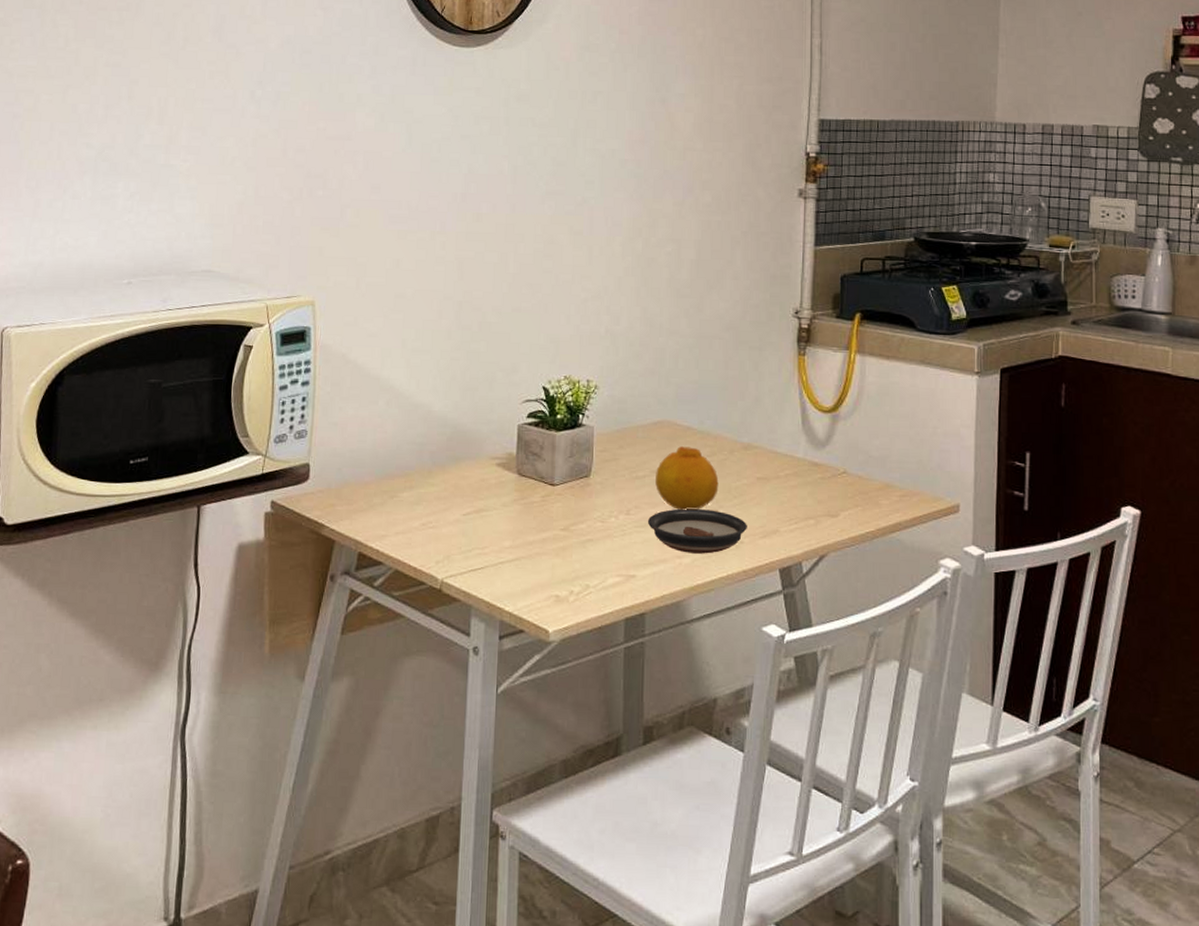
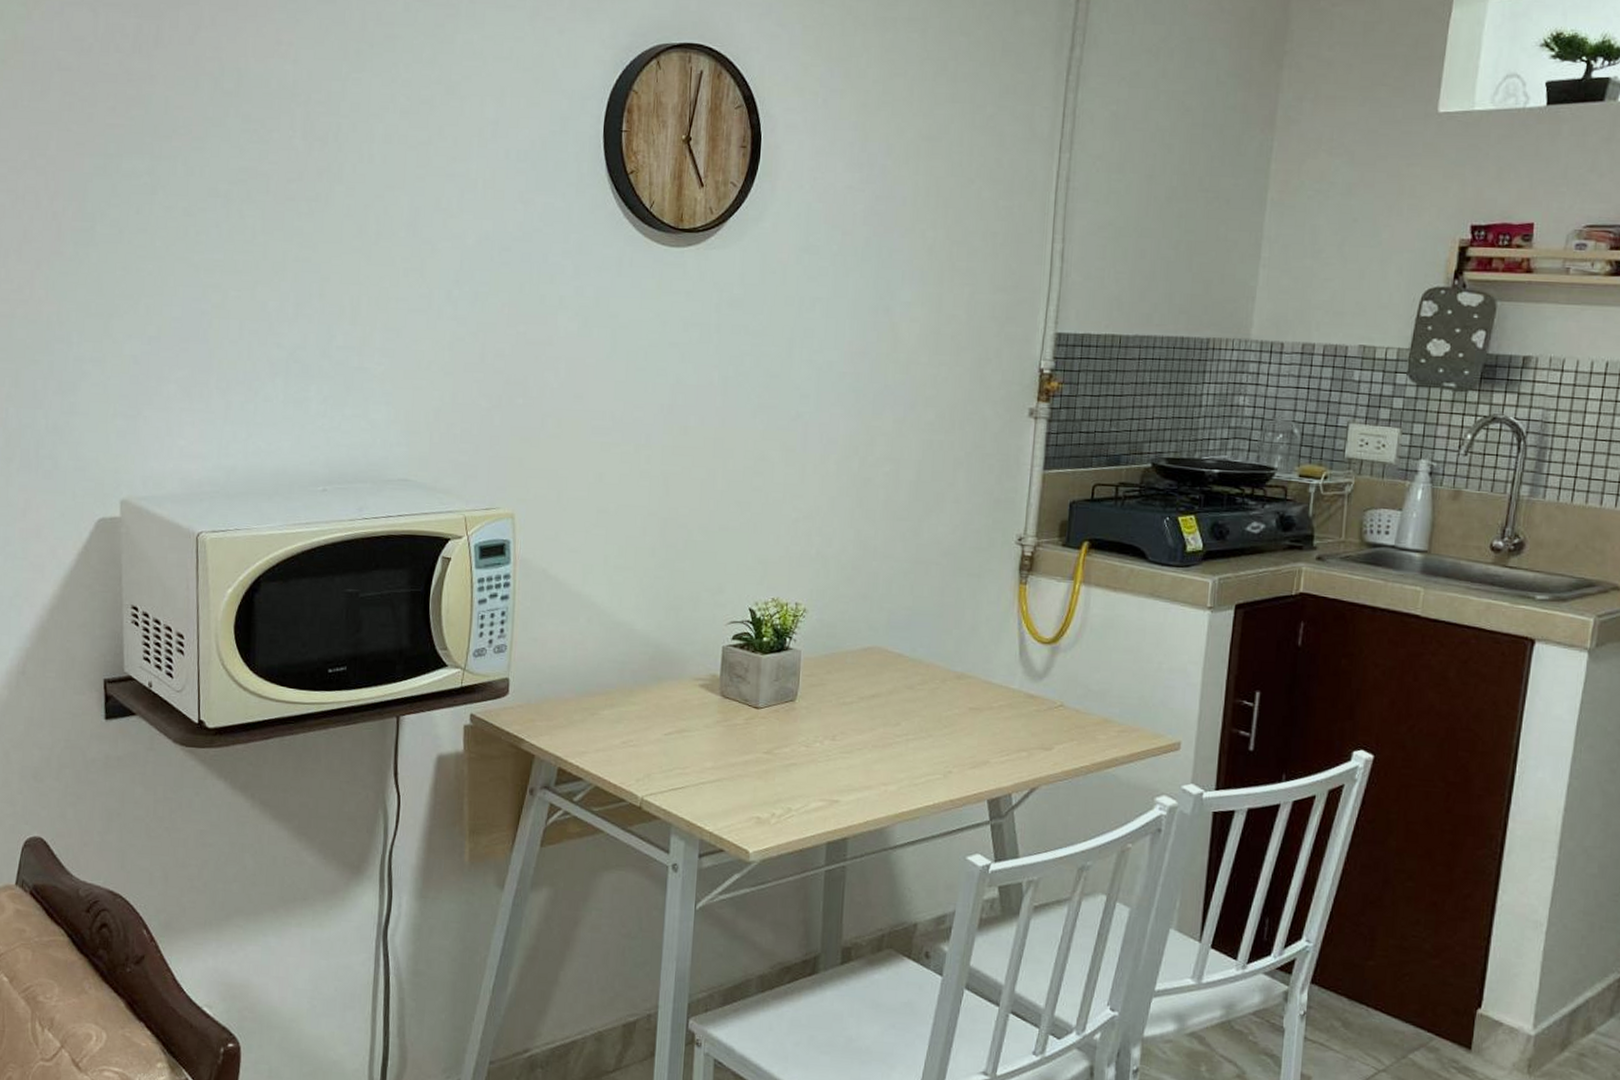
saucer: present [647,508,747,554] -> none [853,736,957,782]
fruit: present [655,446,719,510] -> none [863,673,929,739]

